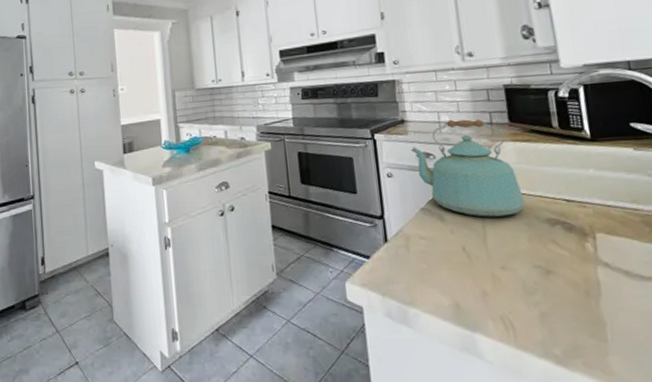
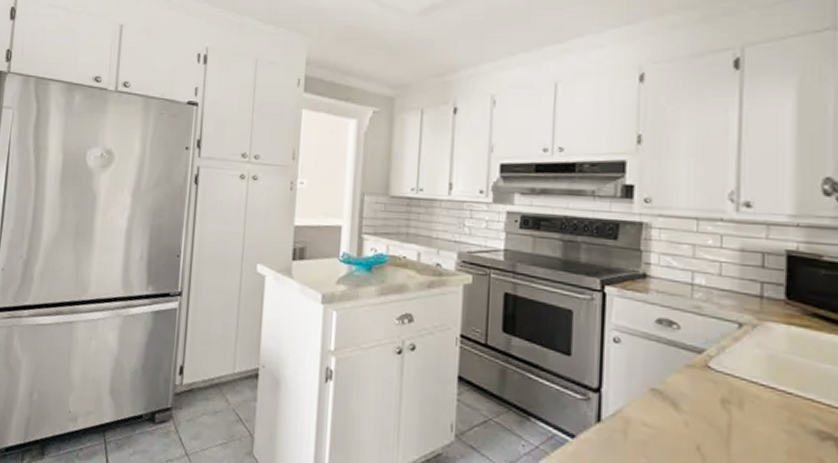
kettle: present [411,119,525,217] -> none [649,283,790,418]

